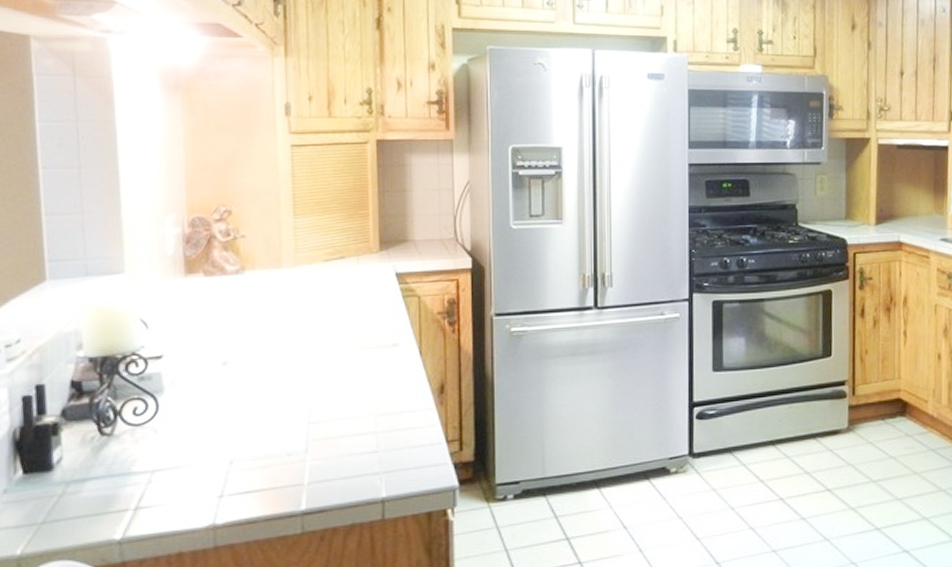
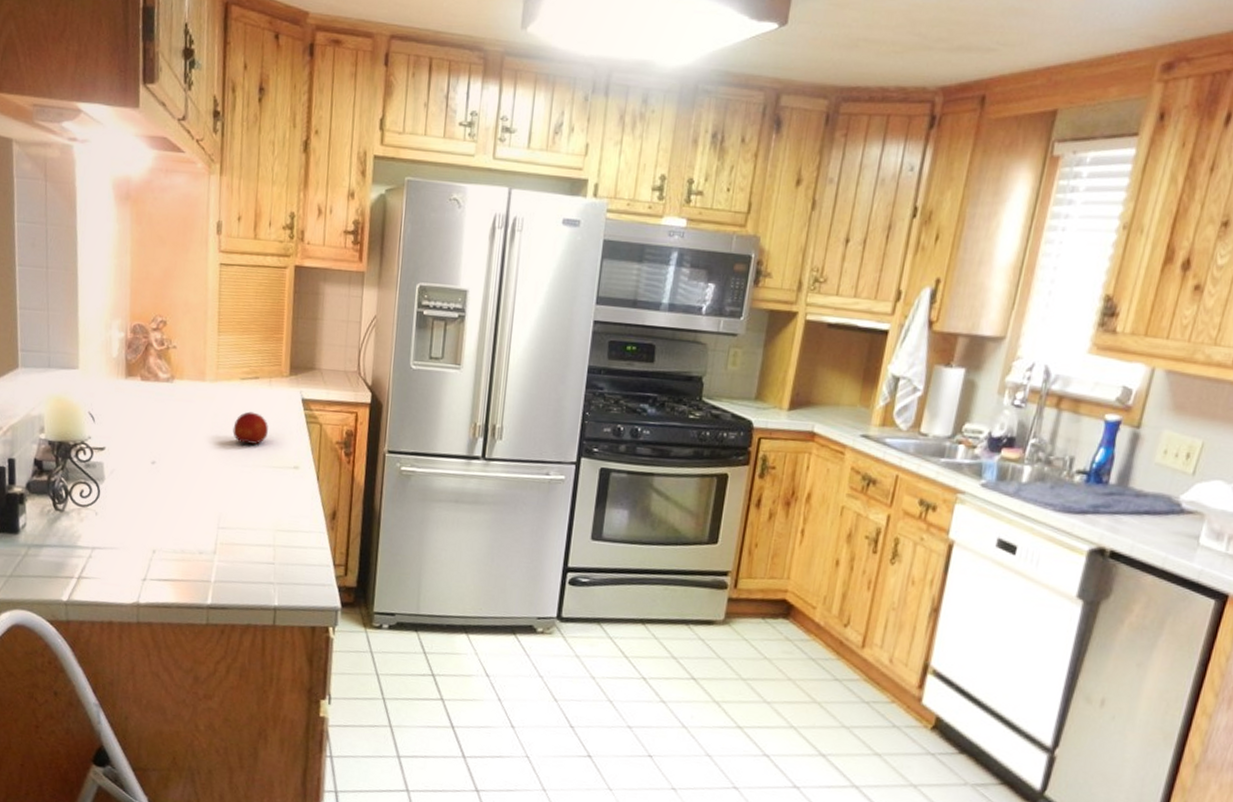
fruit: none [318,293,359,329] -> present [233,411,268,445]

